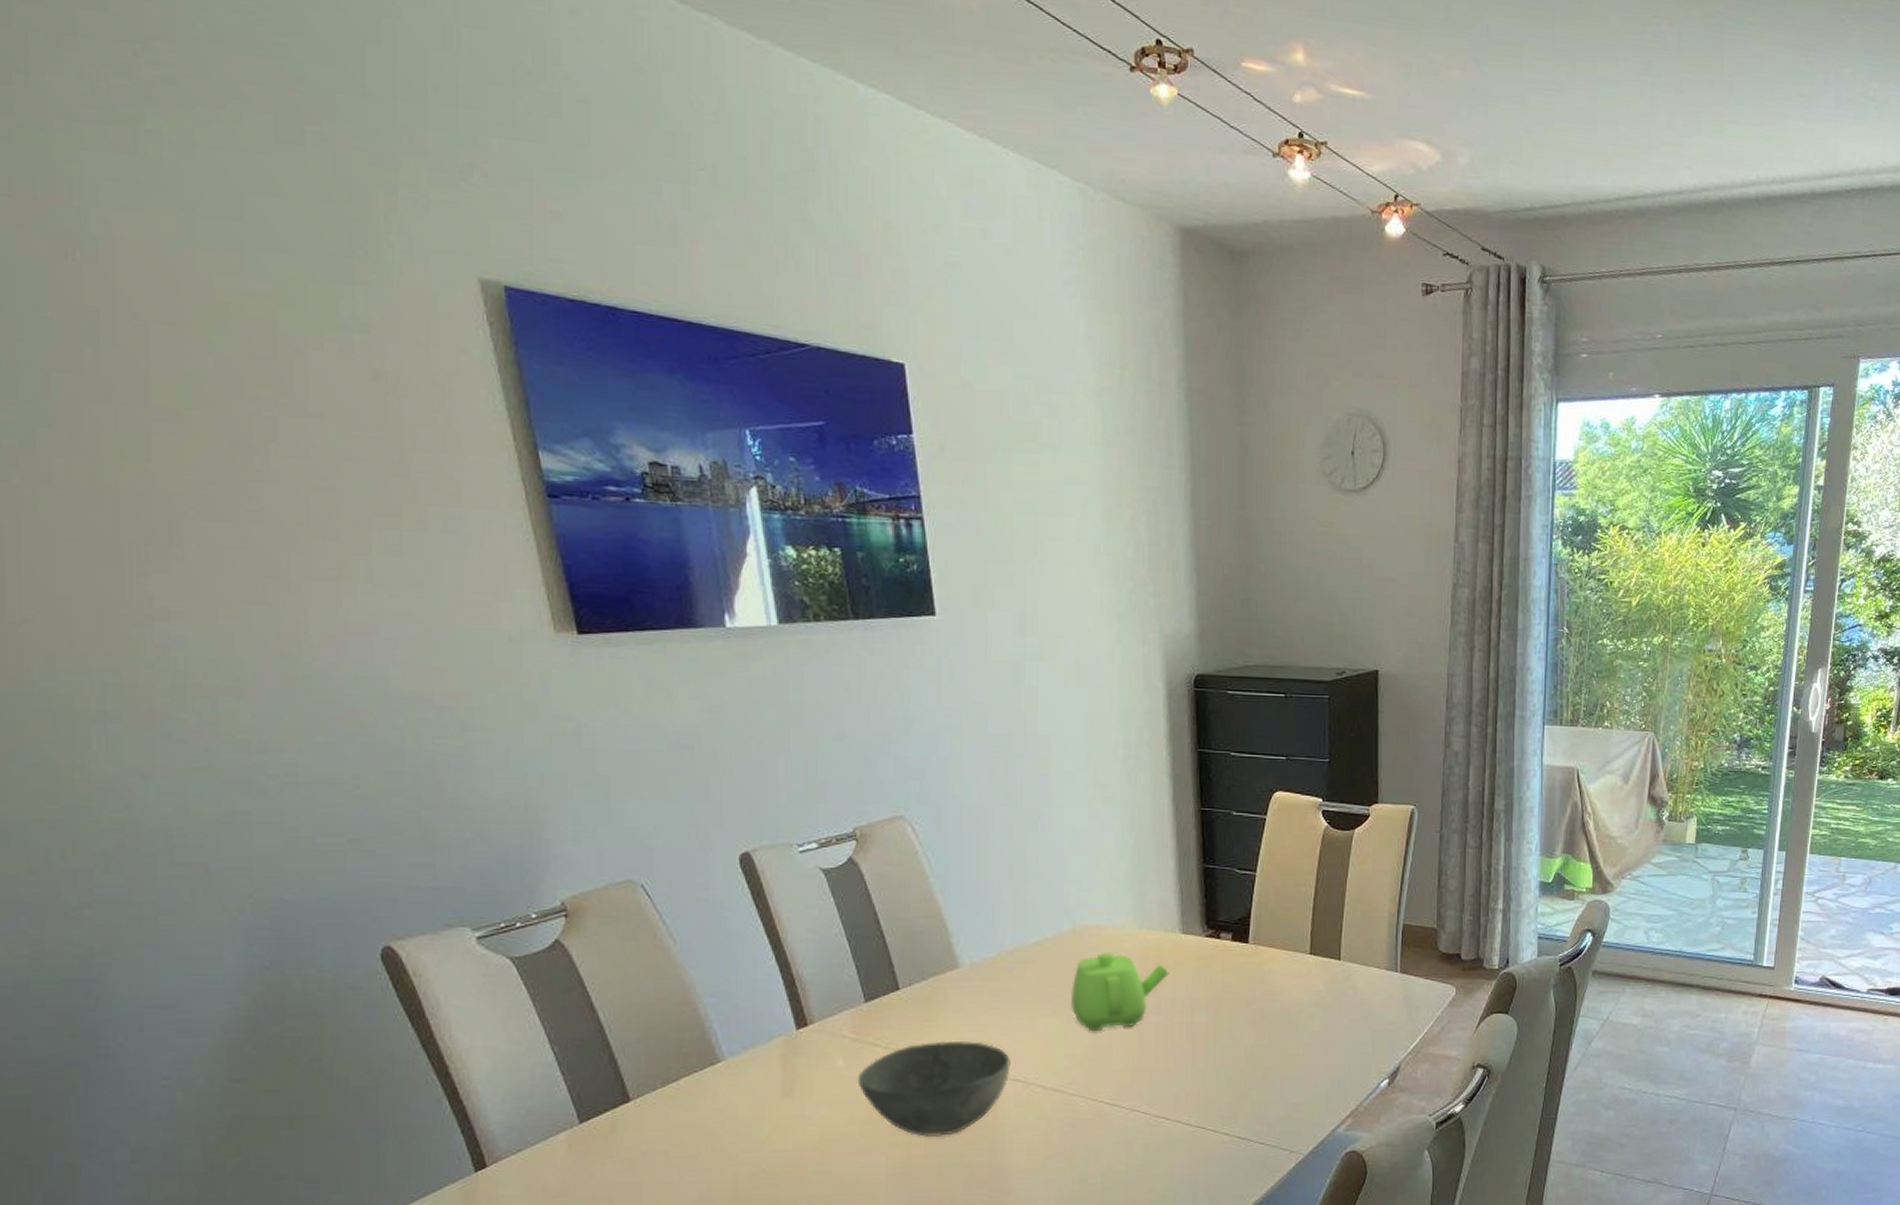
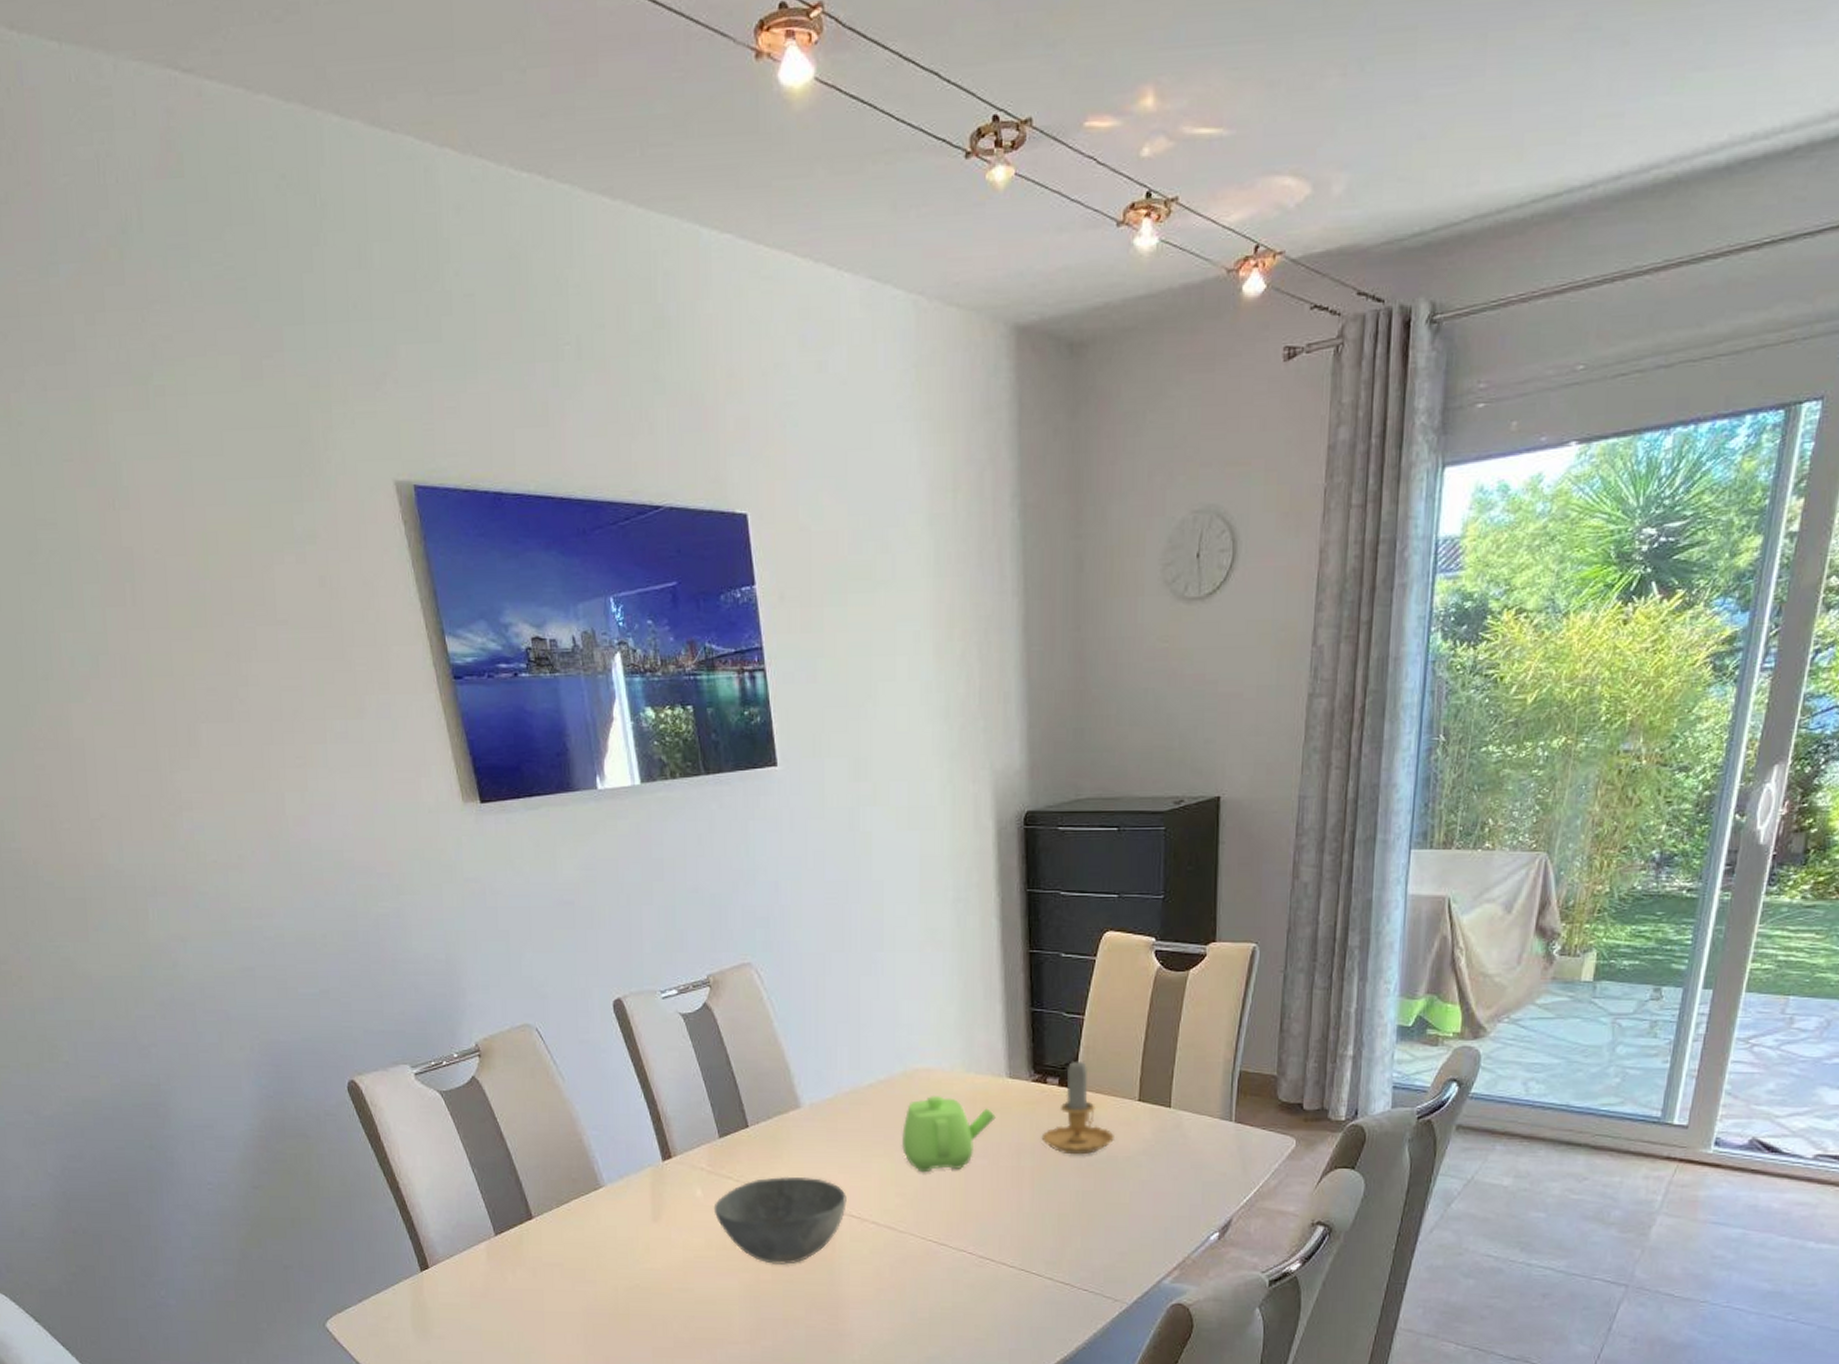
candle: none [1215,914,1287,1009] -> present [1041,1059,1114,1155]

